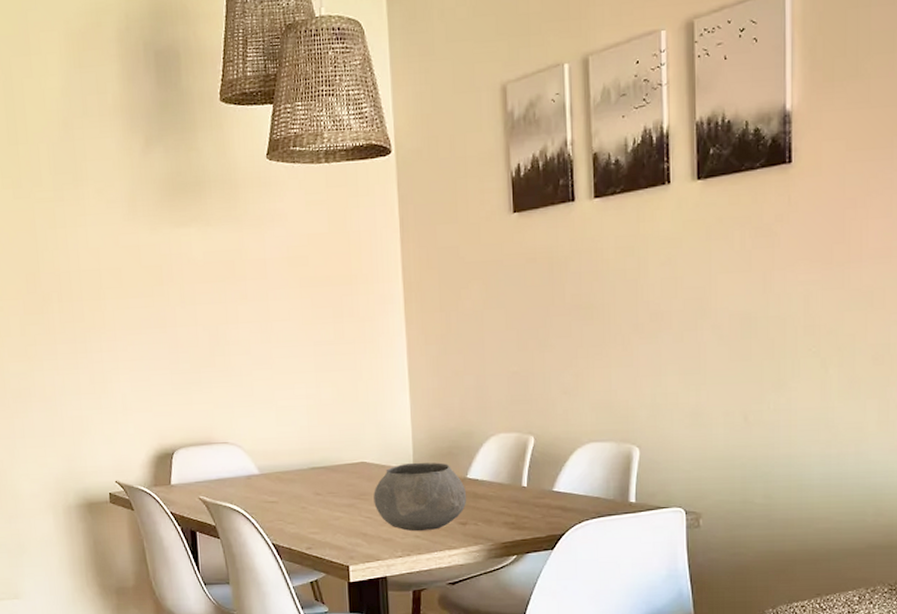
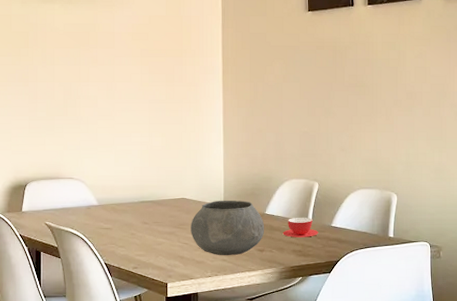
teacup: none [490,480,537,507] -> present [283,217,319,238]

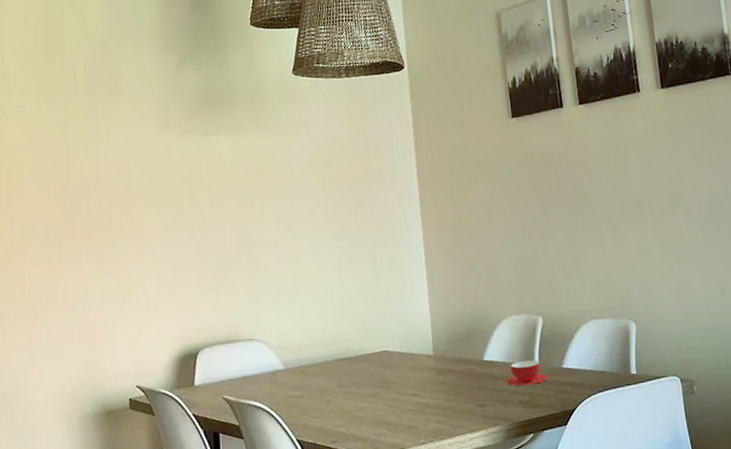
bowl: present [191,200,265,256] -> none [396,347,485,417]

